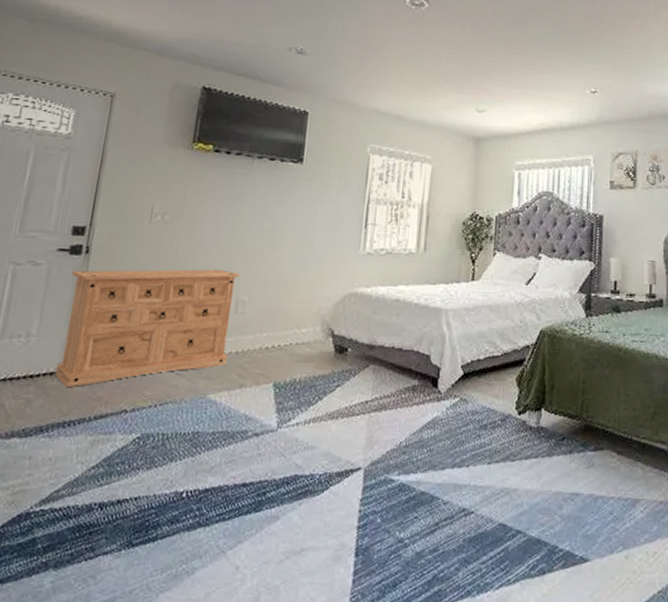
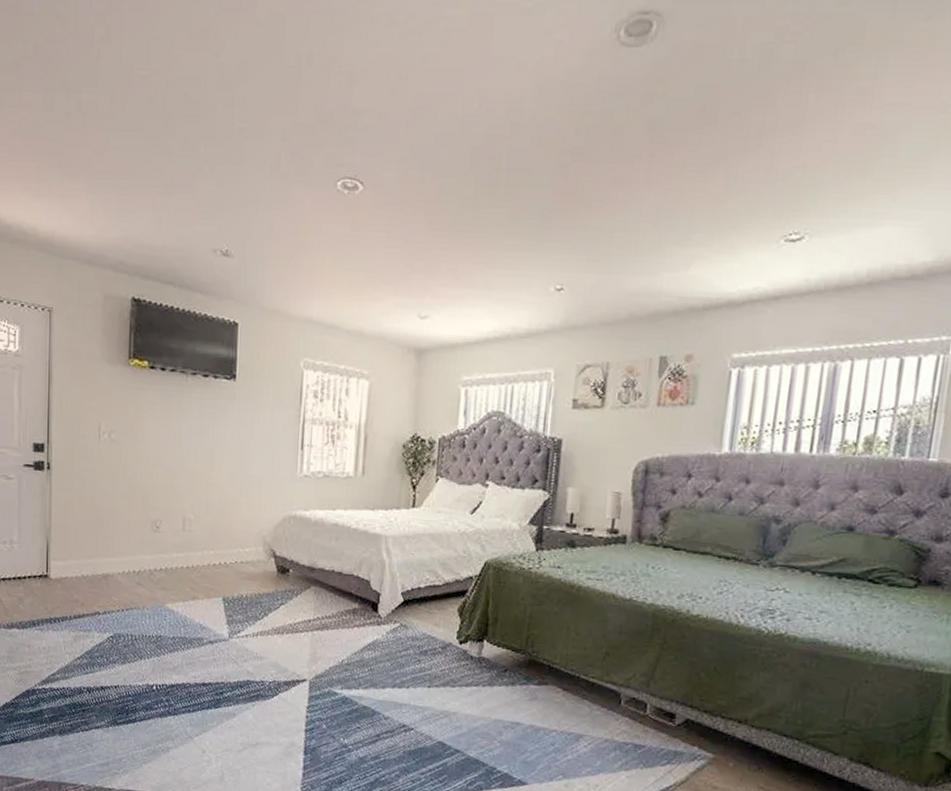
dresser: present [55,269,239,388] -> none [37,485,184,590]

